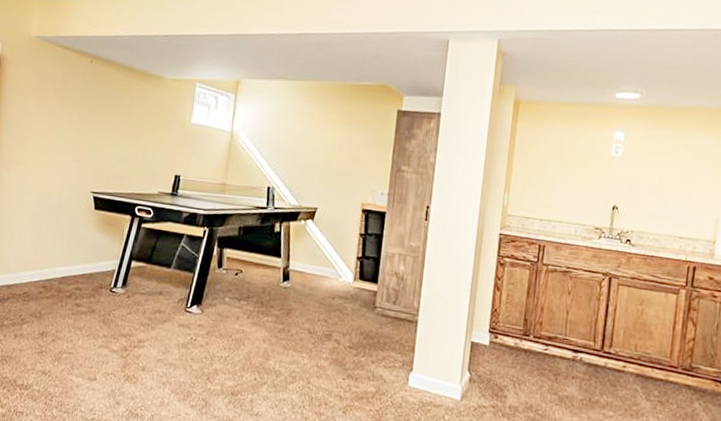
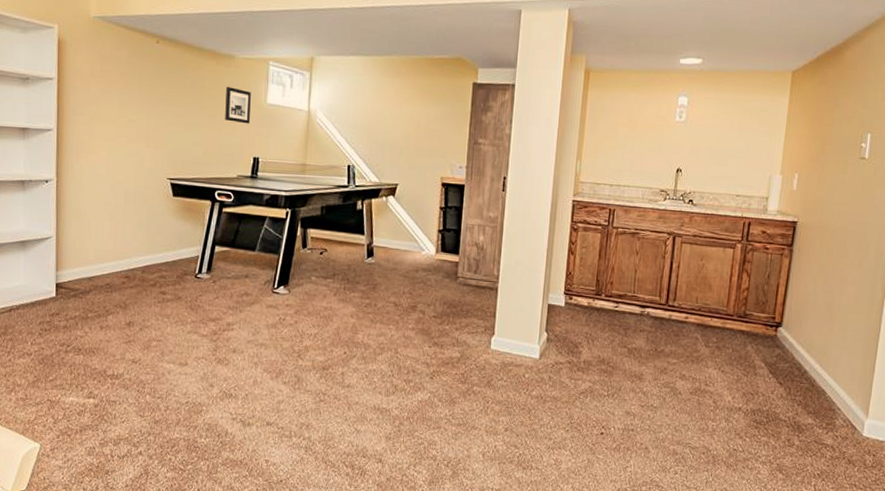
wall art: none [150,106,177,143] -> present [225,87,251,124]

